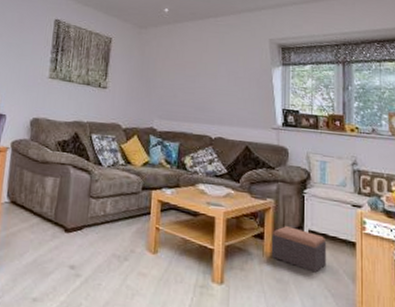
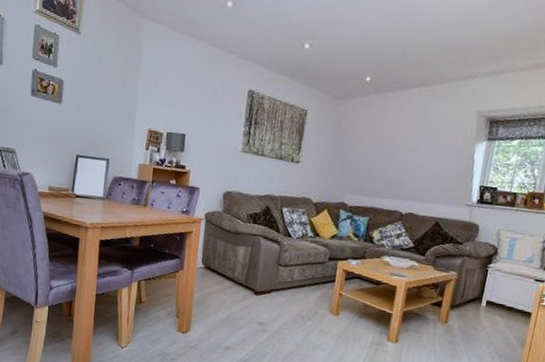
footstool: present [271,226,327,273] -> none [446,296,503,337]

